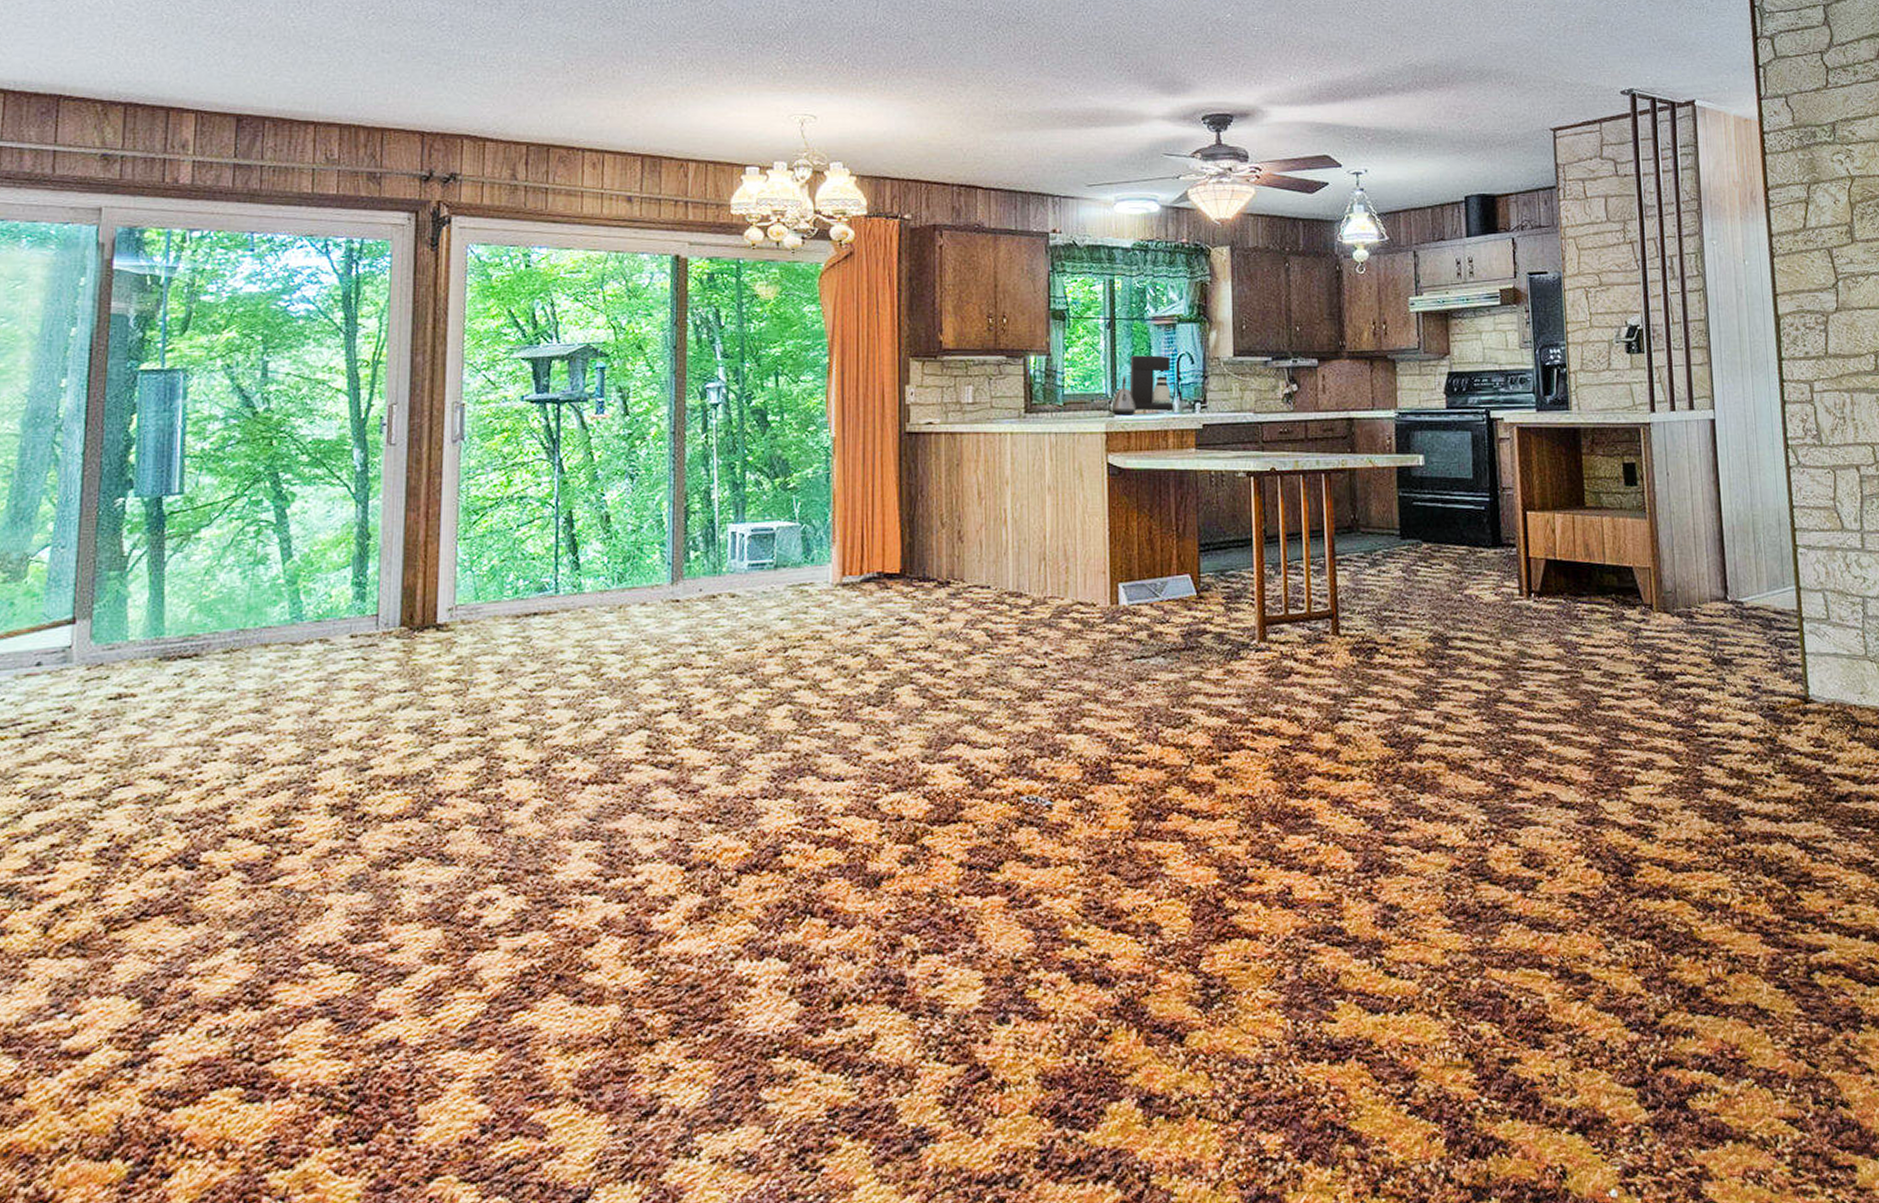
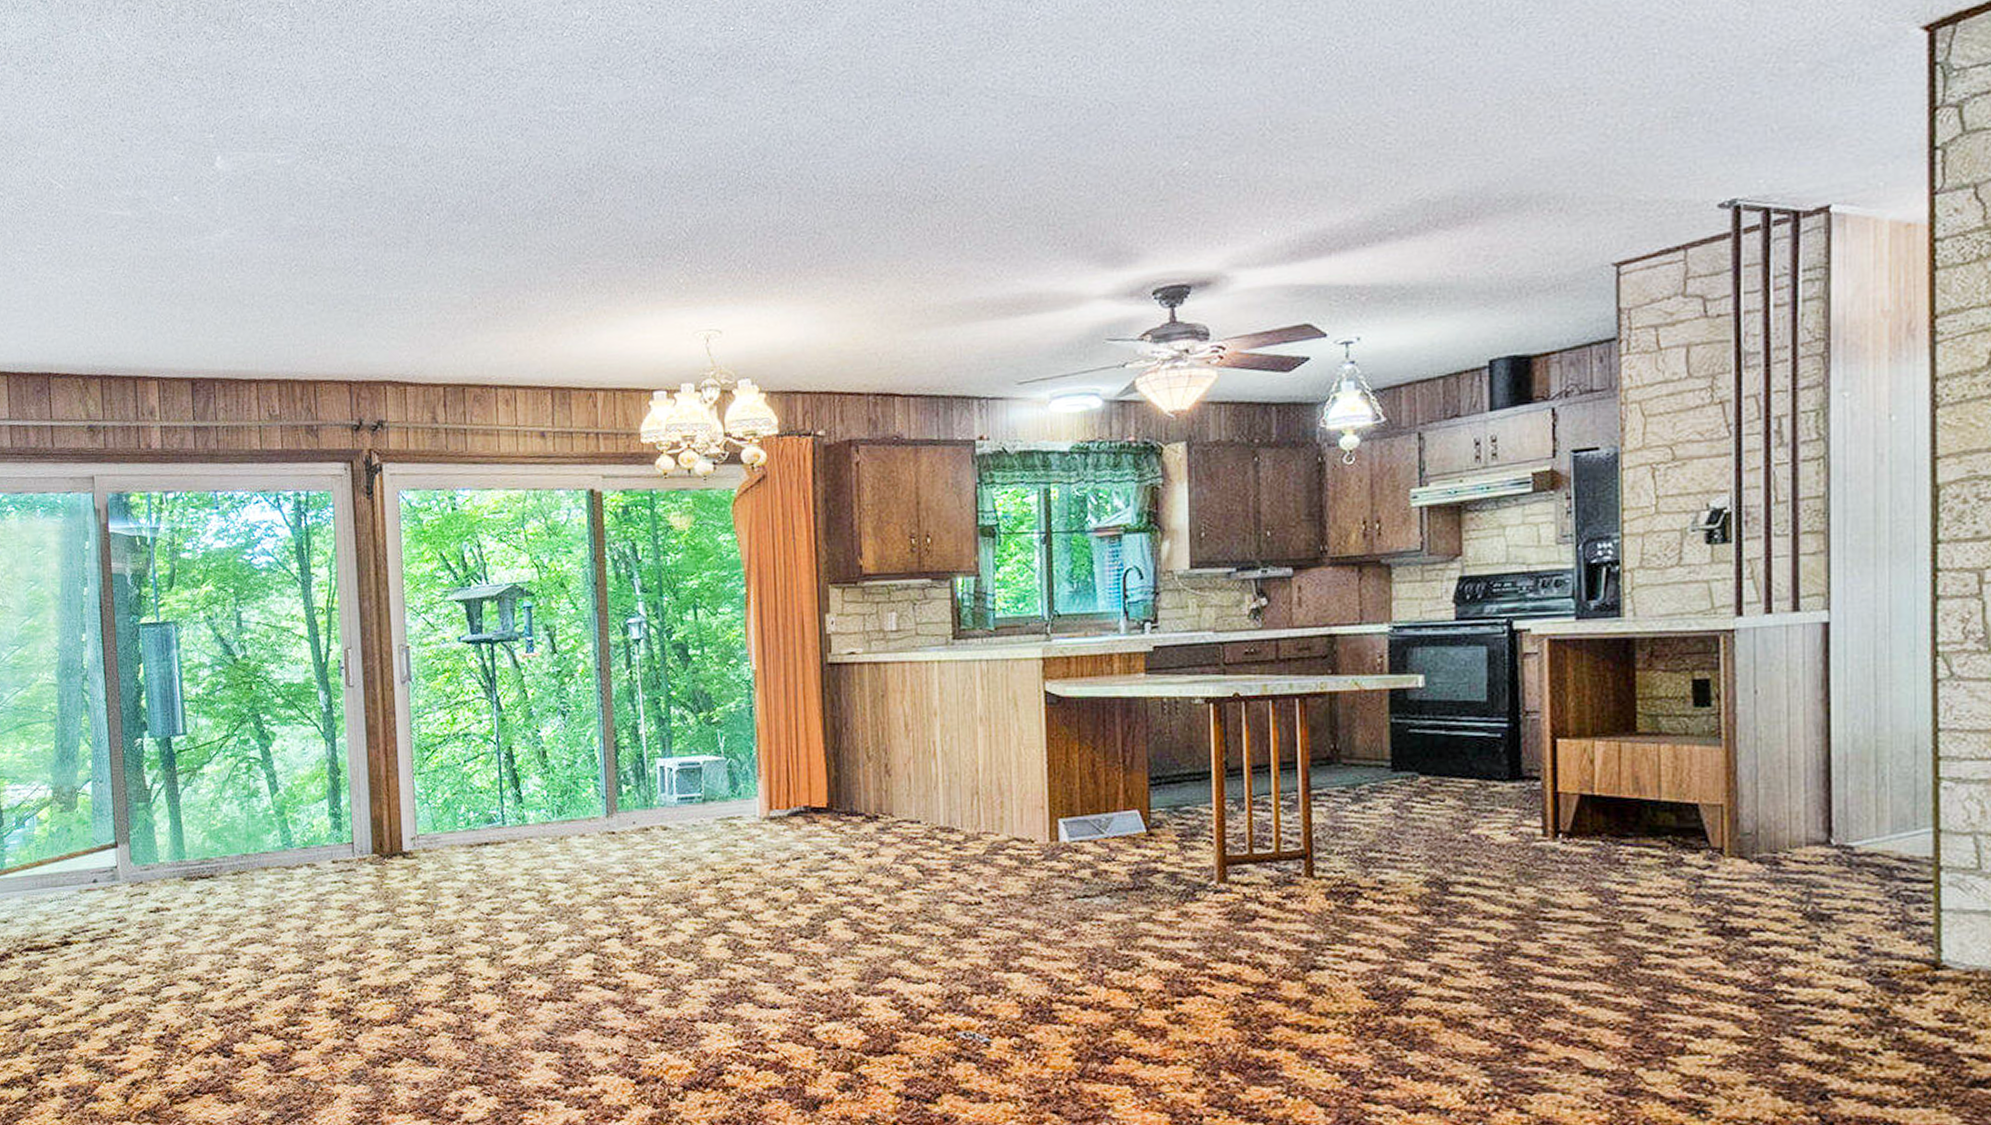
kettle: present [1111,375,1137,416] -> none [1048,595,1077,640]
coffee maker: present [1129,355,1177,411] -> none [1068,571,1123,633]

